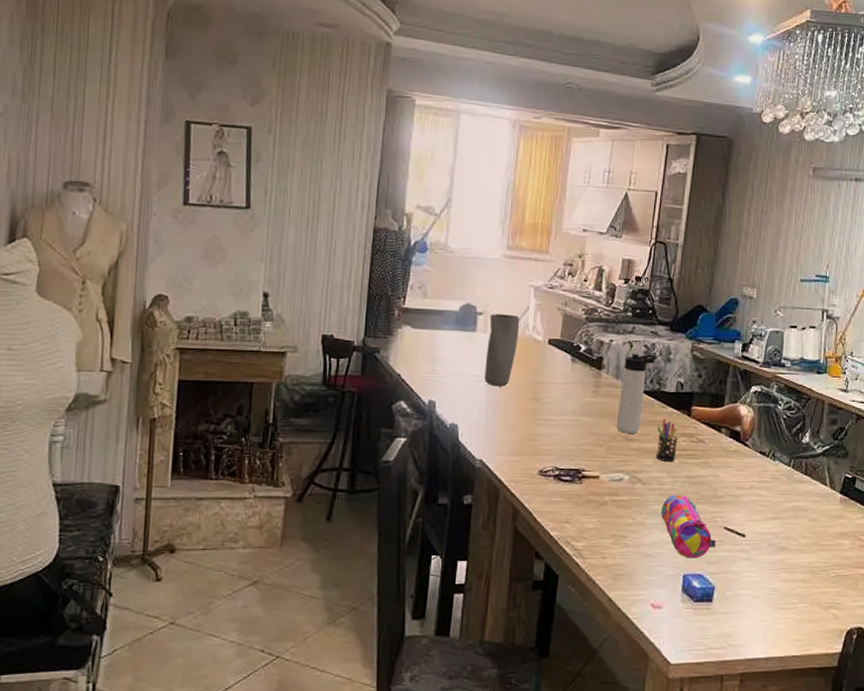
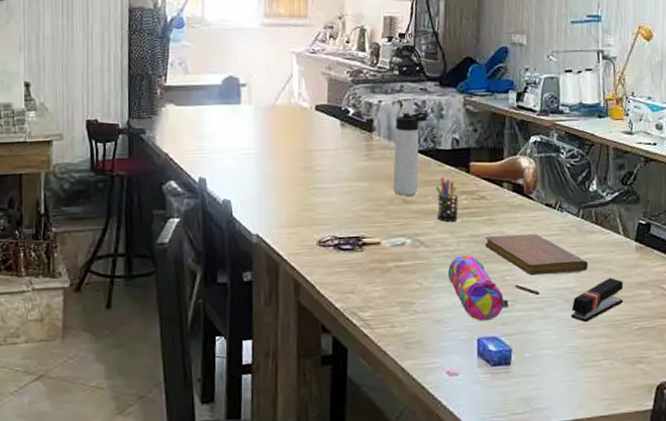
vase: present [485,314,519,387] -> none [253,83,284,158]
notebook: none [699,478,795,519] -> present [485,233,589,276]
stapler: none [773,526,825,566] -> present [570,278,624,322]

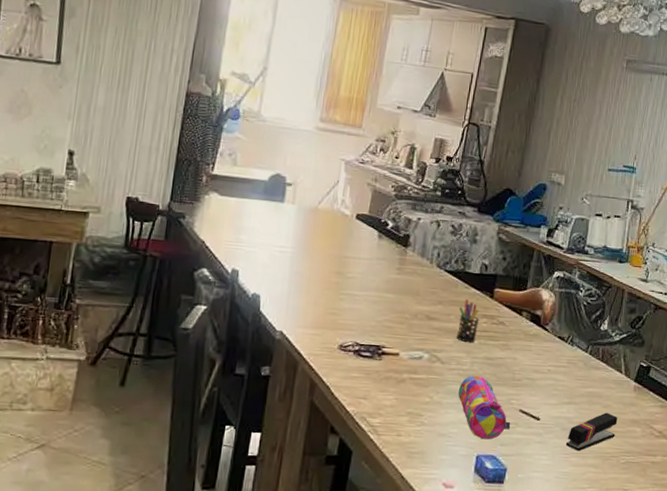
thermos bottle: present [392,112,429,196] -> none [418,233,464,313]
notebook: present [485,233,589,276] -> none [497,360,590,404]

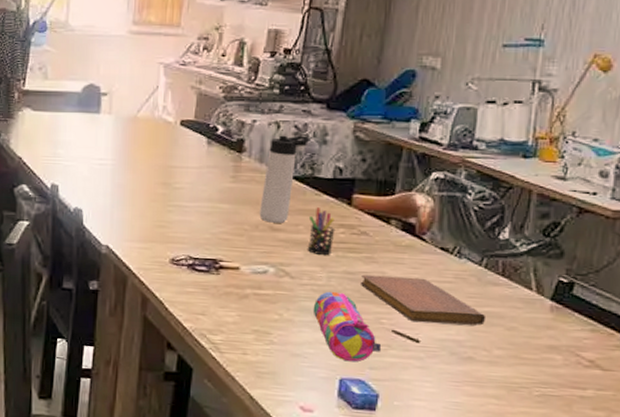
thermos bottle: none [418,233,464,313] -> present [259,135,310,223]
notebook: none [497,360,590,404] -> present [361,274,487,326]
stapler: present [565,412,618,451] -> none [455,336,528,379]

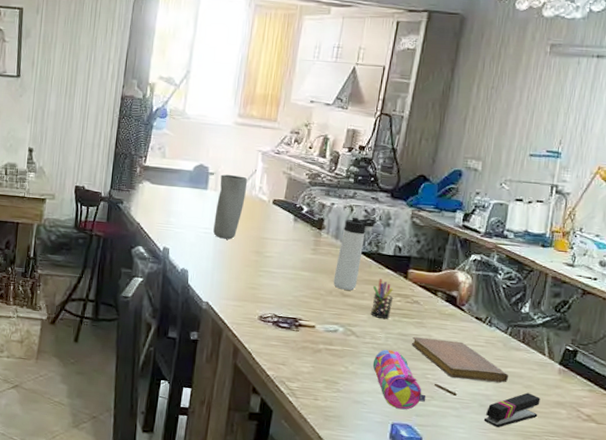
vase: none [110,94,147,171] -> present [213,174,247,240]
stapler: none [455,336,528,379] -> present [483,392,541,427]

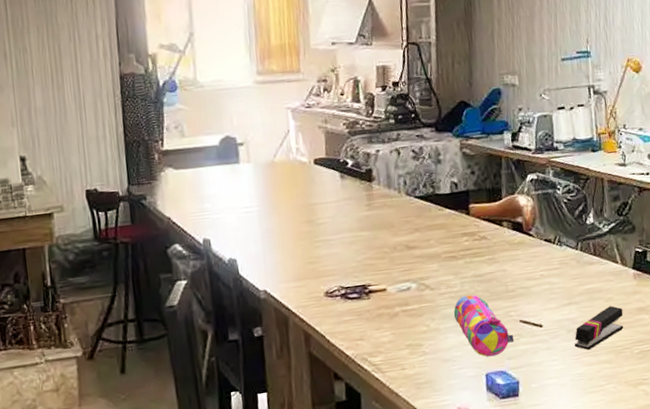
vase: present [213,174,247,240] -> none [251,140,284,215]
thermos bottle: present [333,217,377,291] -> none [394,158,427,242]
pen holder: present [370,279,394,319] -> none [437,221,461,264]
notebook: present [412,336,509,383] -> none [488,269,589,310]

